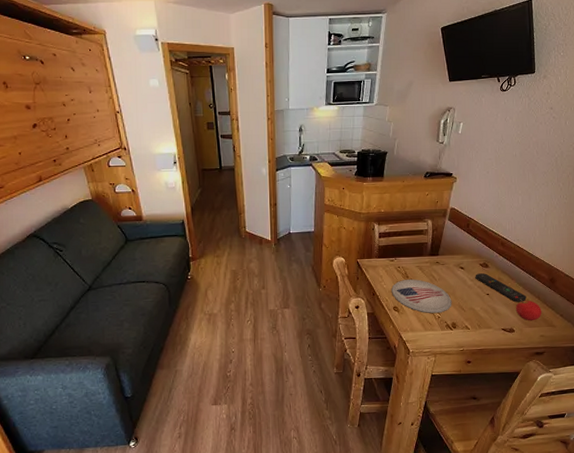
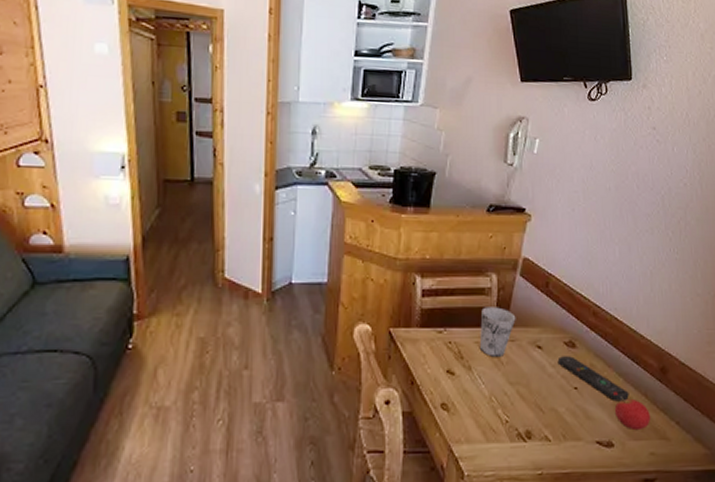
plate: present [392,279,452,313] -> none [439,362,526,415]
cup: none [420,242,446,277] -> present [480,307,516,358]

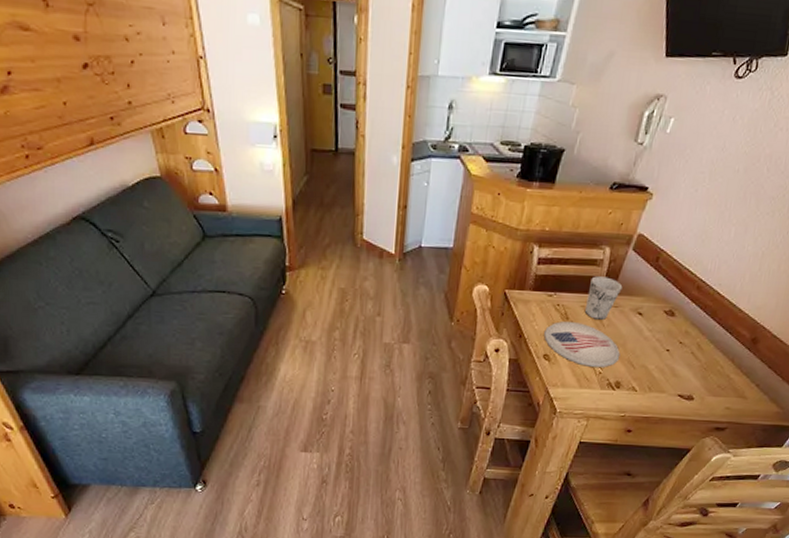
plate: none [439,362,526,415] -> present [544,321,621,367]
remote control: present [557,356,629,402] -> none [654,323,717,364]
fruit: present [614,397,651,431] -> none [700,360,734,389]

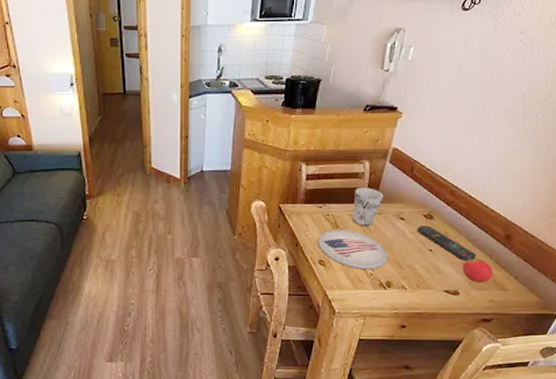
remote control: none [654,323,717,364] -> present [416,226,476,261]
fruit: none [700,360,734,389] -> present [462,257,494,283]

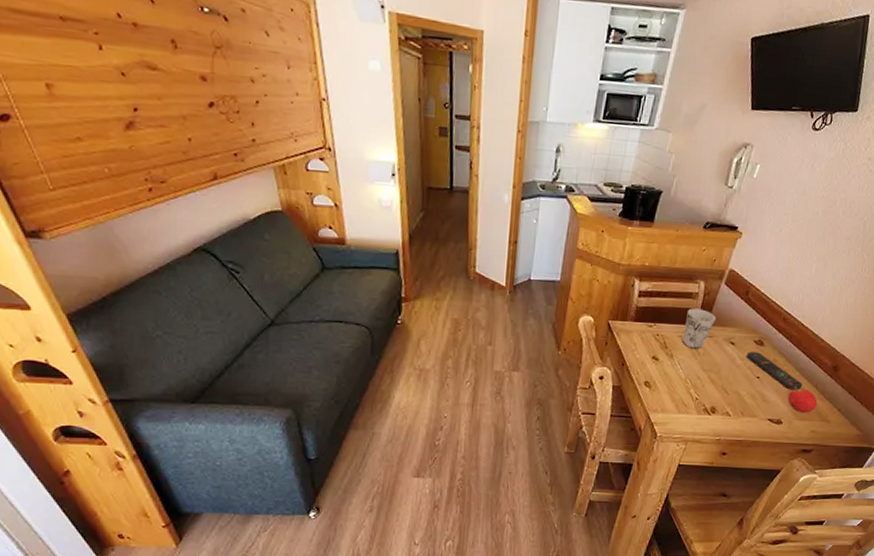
plate: present [318,230,388,269] -> none [645,350,715,394]

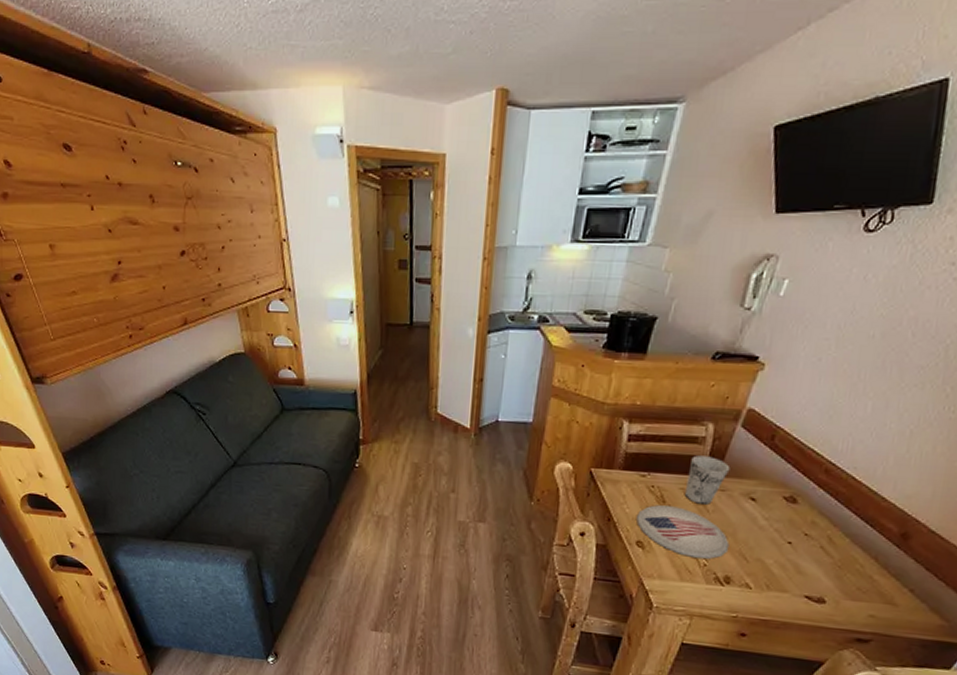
plate: none [645,350,715,394] -> present [636,505,730,559]
remote control: present [746,352,803,390] -> none [772,510,855,562]
fruit: present [787,386,818,414] -> none [832,556,879,592]

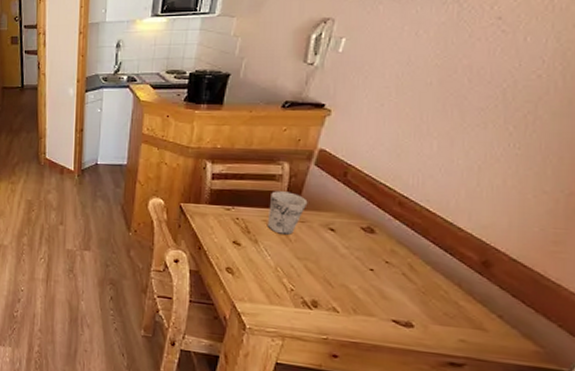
plate: present [636,505,730,559] -> none [225,235,314,284]

